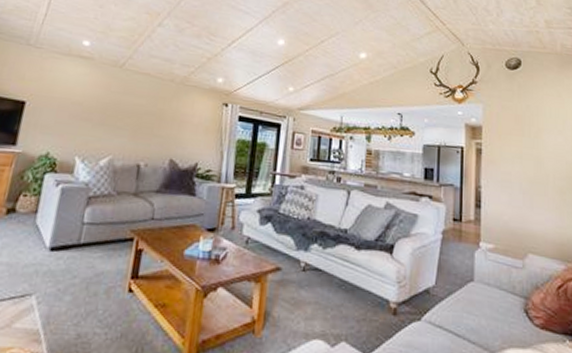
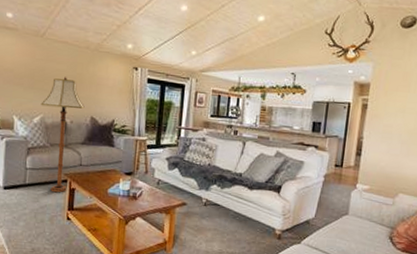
floor lamp: none [110,112,163,255] -> present [40,77,85,193]

